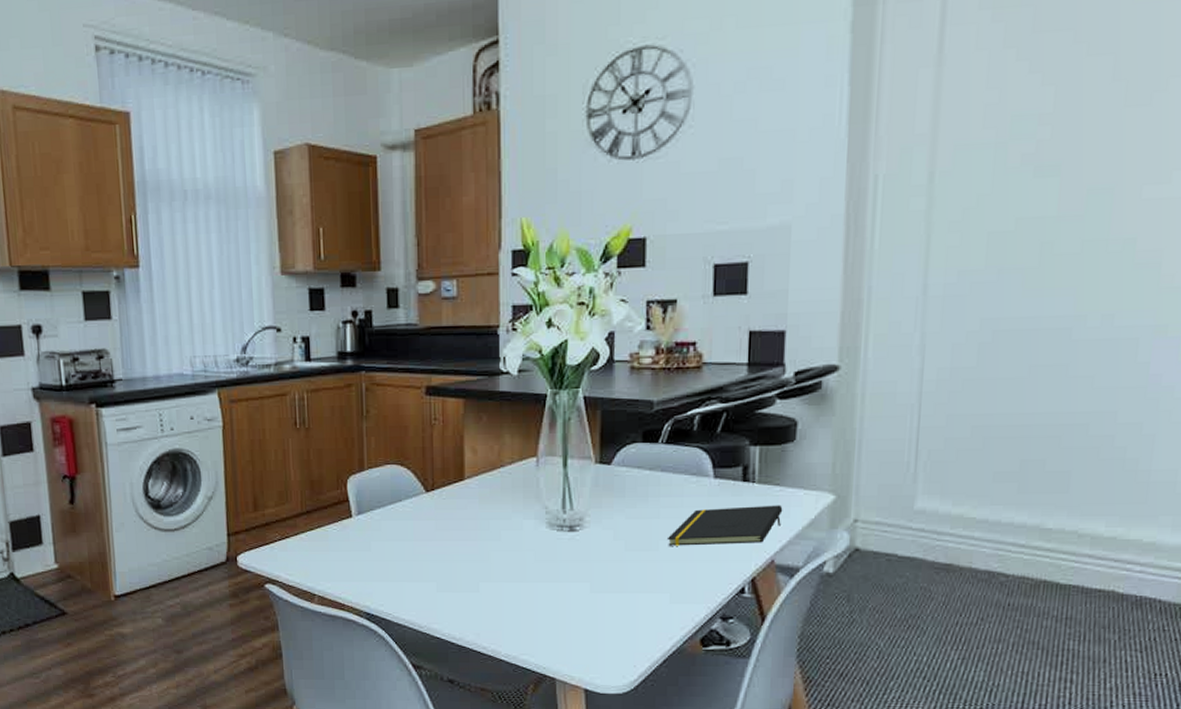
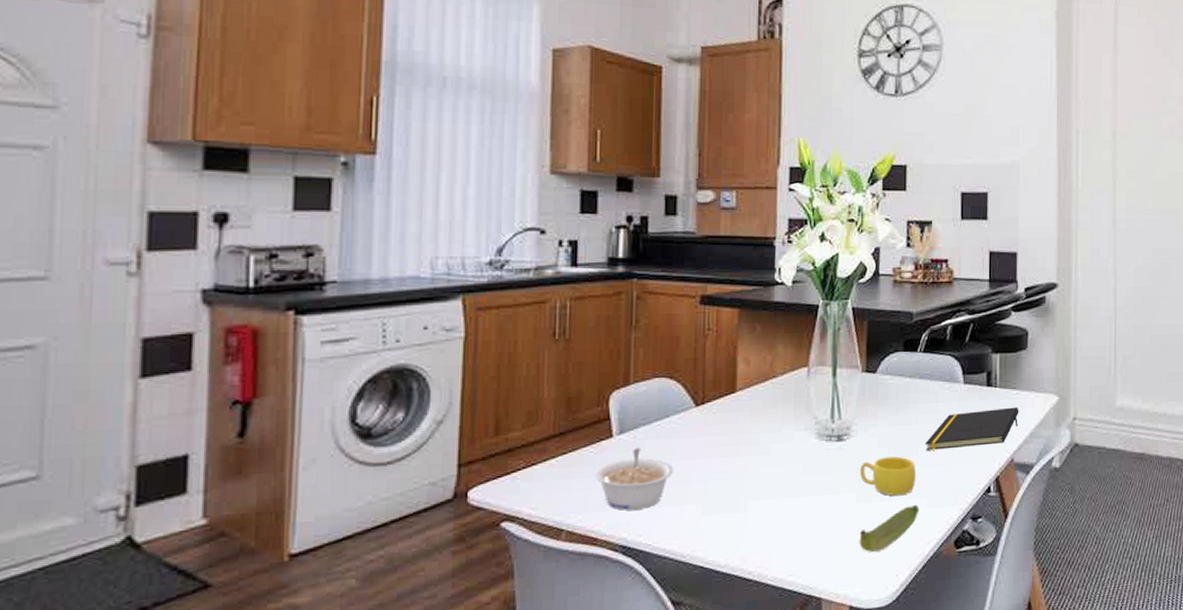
legume: none [338,527,409,582] -> present [594,447,674,510]
cup: none [594,550,657,589] -> present [860,456,917,496]
banana: none [594,599,661,641] -> present [859,504,920,552]

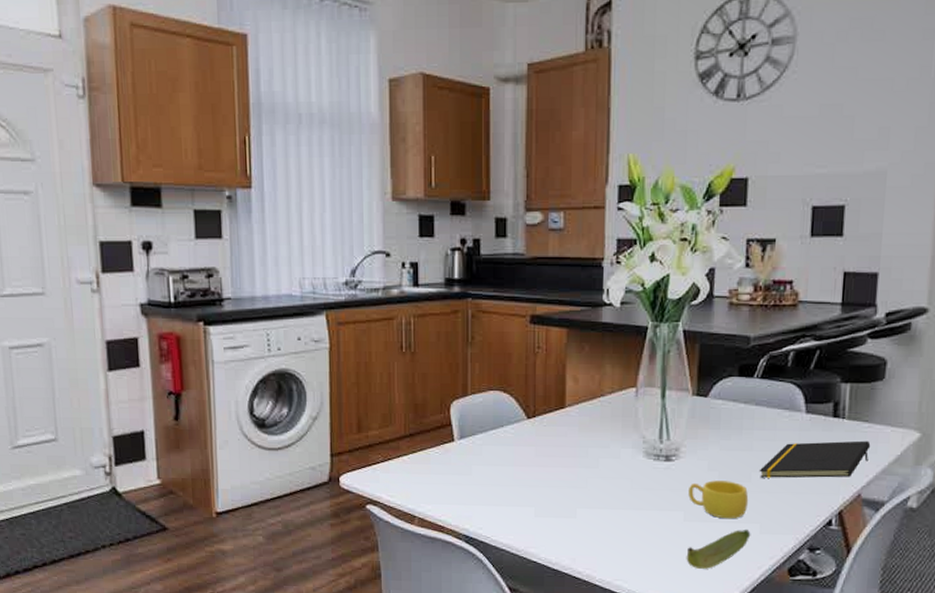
legume: present [594,447,674,510] -> none [440,452,509,506]

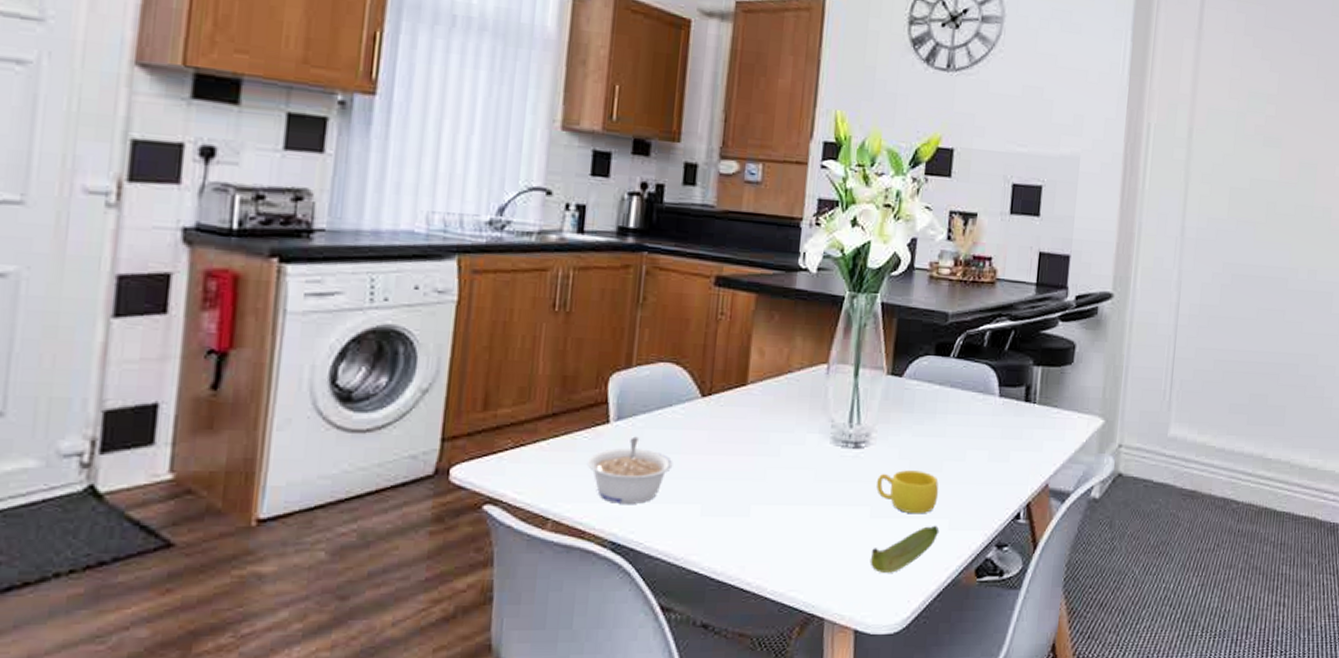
legume: none [440,452,509,506] -> present [586,436,673,504]
notepad: present [759,440,871,478] -> none [950,427,1059,468]

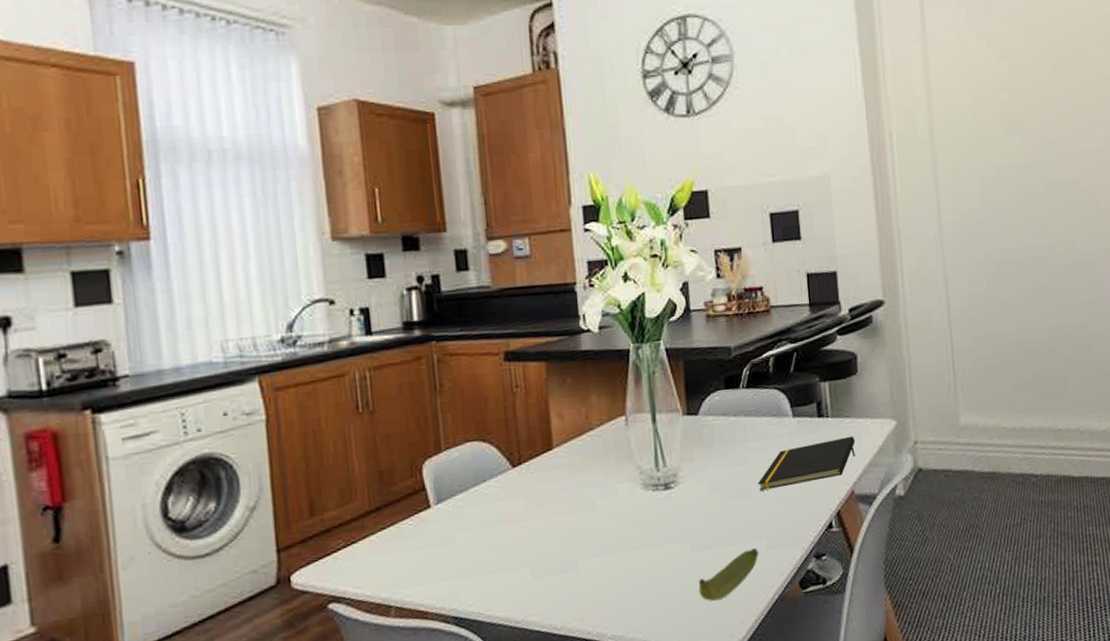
legume: present [586,436,673,504] -> none [416,515,498,581]
cup: present [876,470,939,514] -> none [692,499,752,541]
notepad: none [950,427,1059,468] -> present [757,436,855,491]

